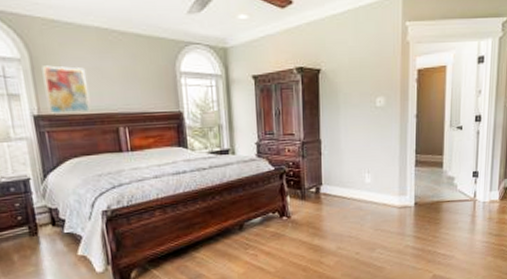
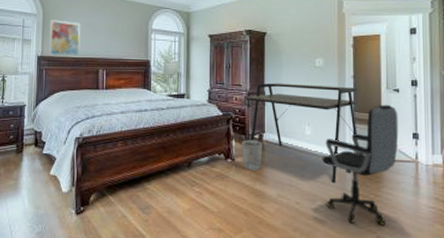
wastebasket: none [297,193,320,226] -> present [242,139,263,171]
desk: none [298,127,421,229] -> present [244,83,359,182]
office chair: none [382,143,460,266] -> present [322,104,399,225]

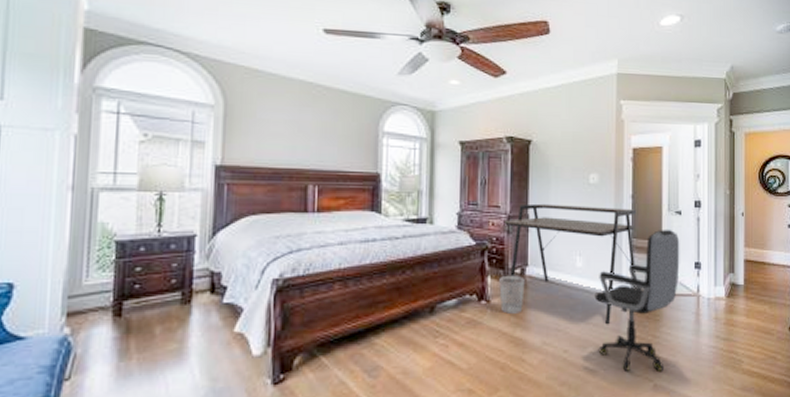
wall art: present [49,20,81,57] -> none [233,114,282,168]

